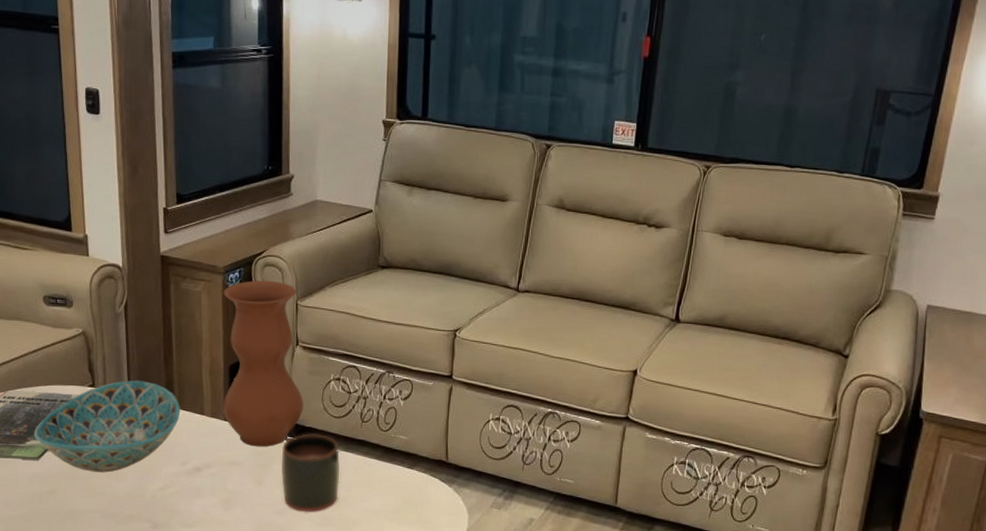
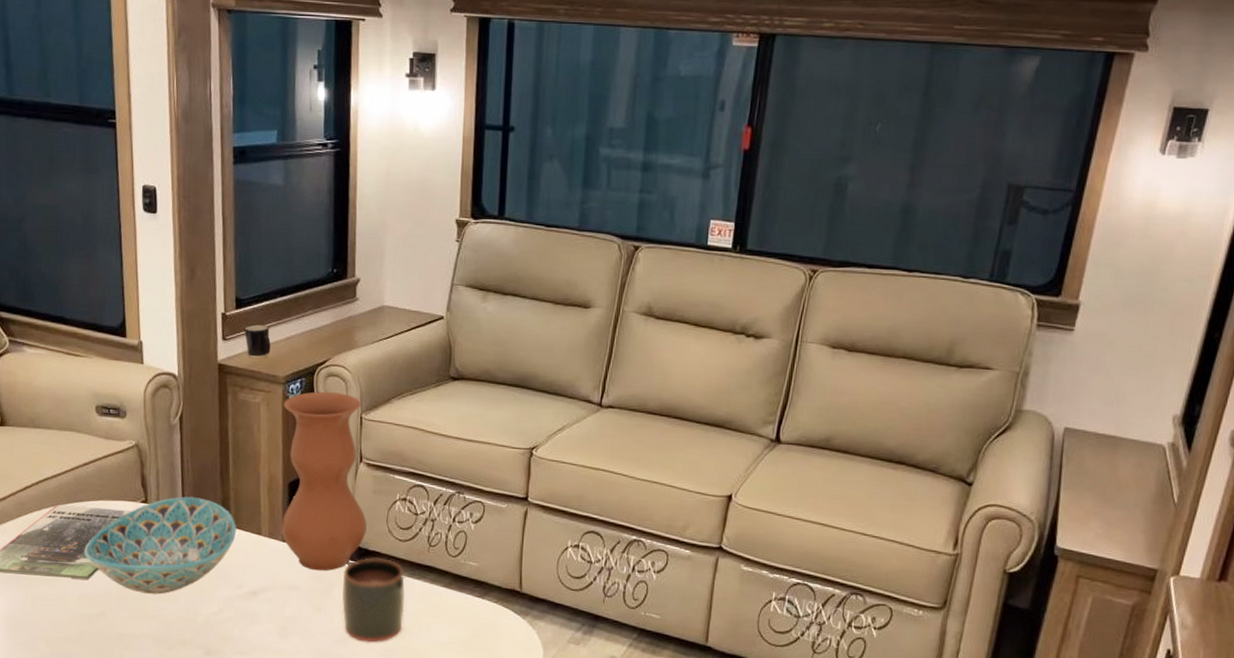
mug: none [185,218,211,250] -> present [244,324,271,359]

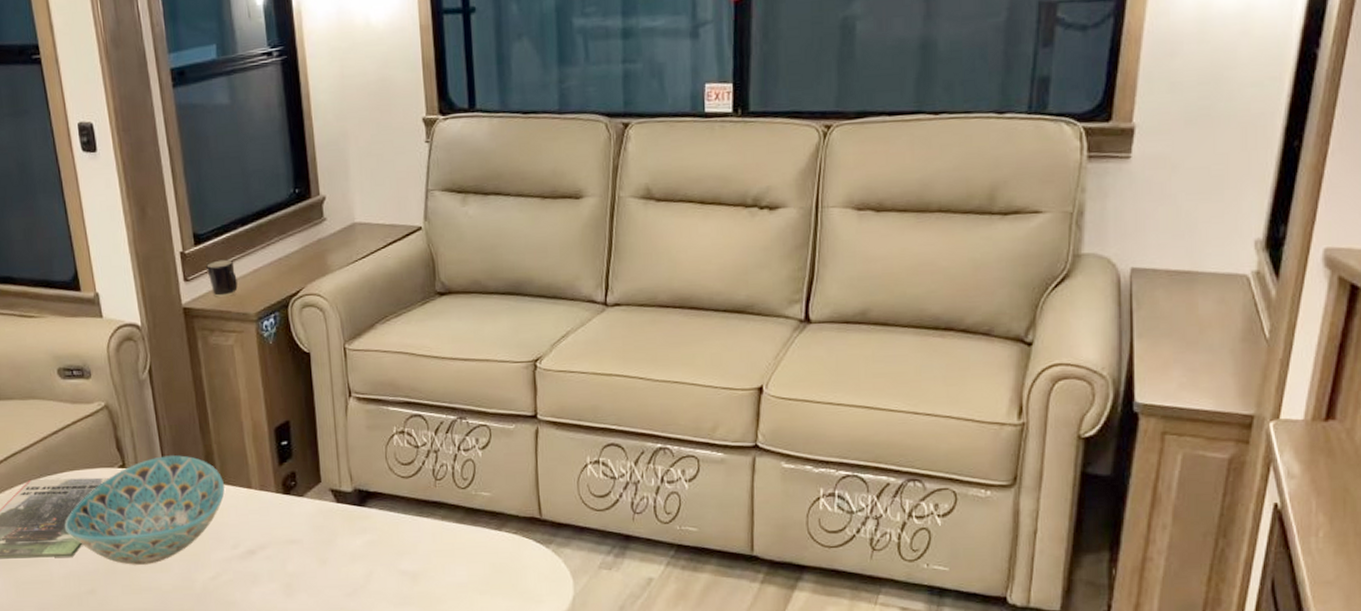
vase: present [281,391,367,571] -> none [258,323,365,520]
mug: present [342,558,405,642] -> none [344,499,417,592]

